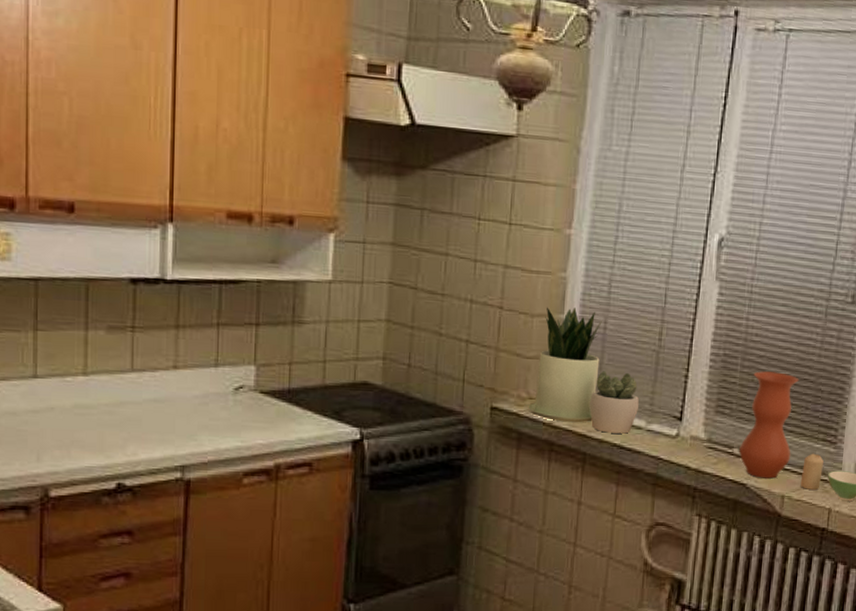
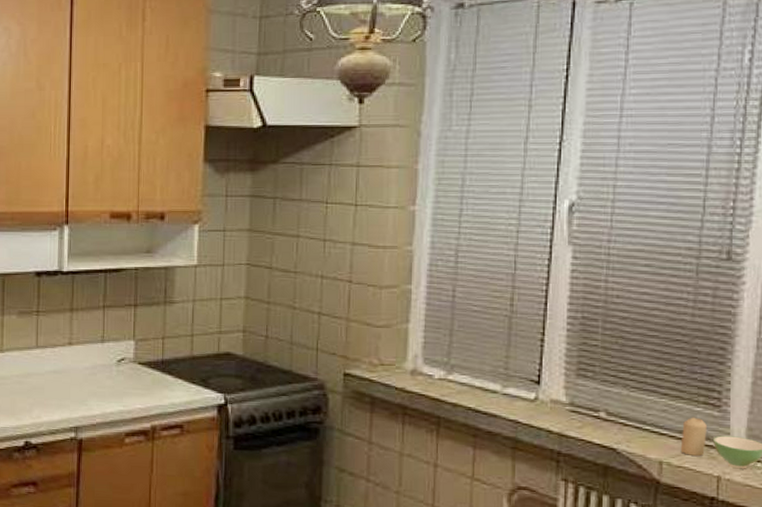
planter: present [528,307,603,423] -> none [379,278,452,388]
succulent plant: present [589,371,640,434] -> none [442,337,494,398]
vase: present [739,371,799,479] -> none [606,333,671,444]

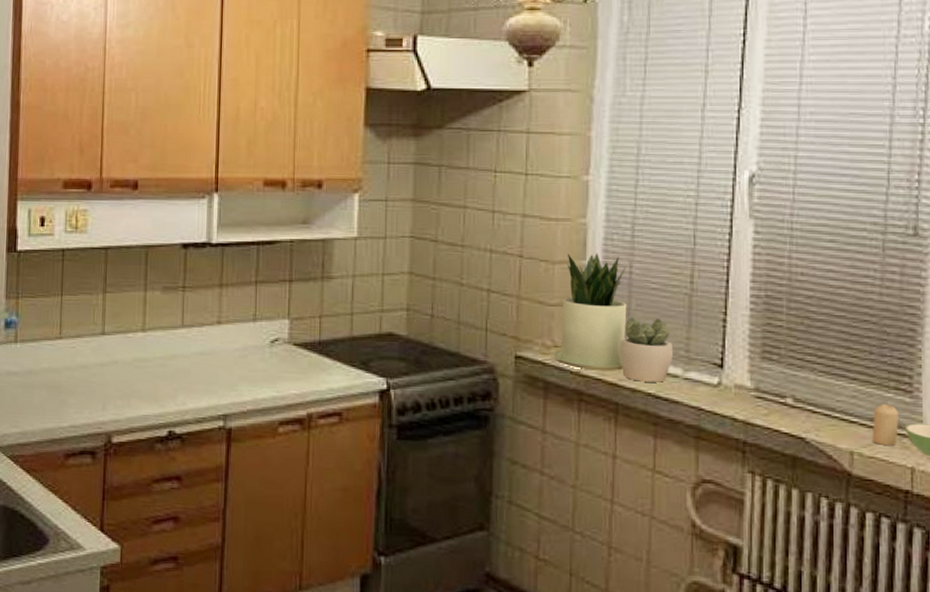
planter: none [379,278,452,388] -> present [553,253,628,371]
succulent plant: none [442,337,494,398] -> present [619,317,674,382]

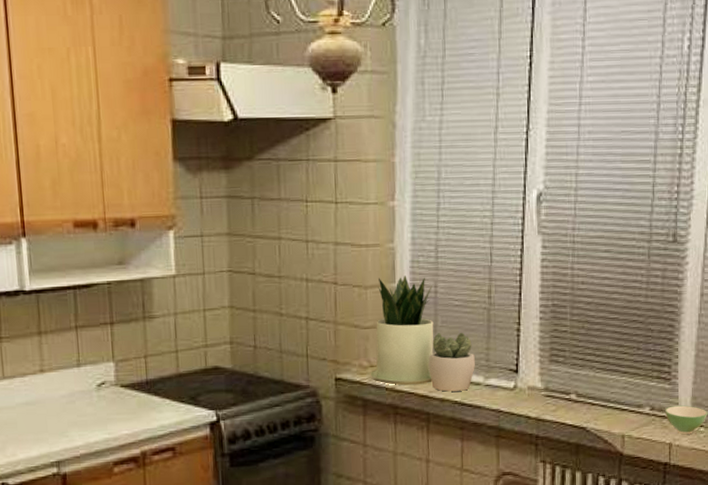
candle: present [872,403,899,446] -> none [639,391,660,427]

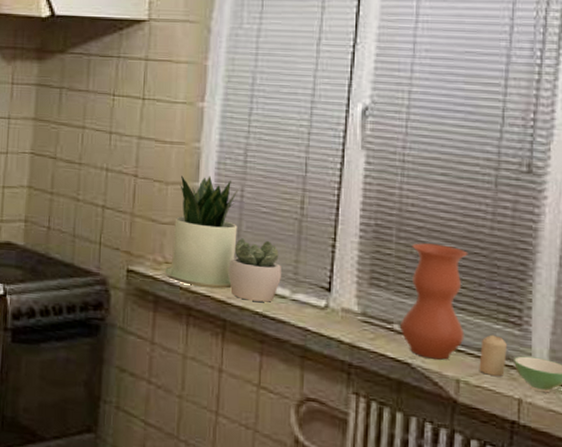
vase: none [576,316,629,420] -> present [400,243,468,360]
candle: none [639,391,660,427] -> present [479,334,507,376]

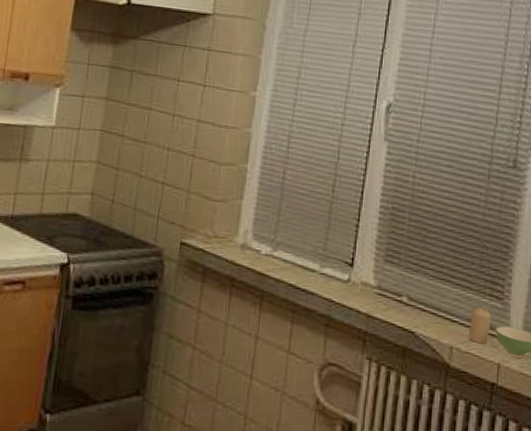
planter: present [164,175,240,289] -> none [213,157,282,262]
succulent plant: present [228,238,282,302] -> none [268,216,314,275]
vase: present [400,243,468,360] -> none [408,225,465,329]

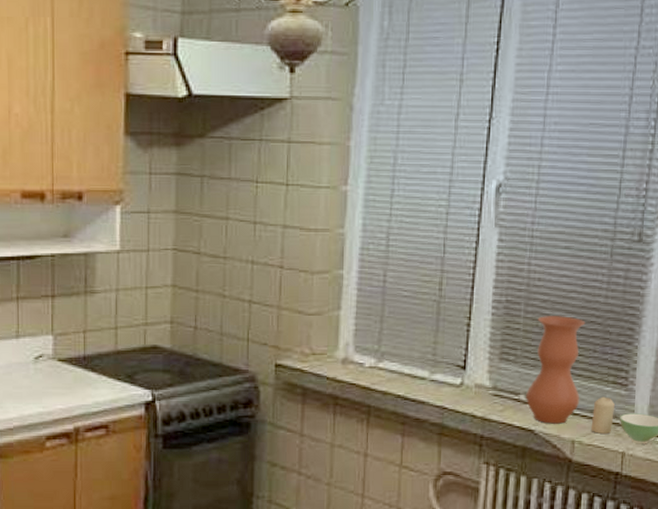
vase: none [408,225,465,329] -> present [526,316,586,424]

